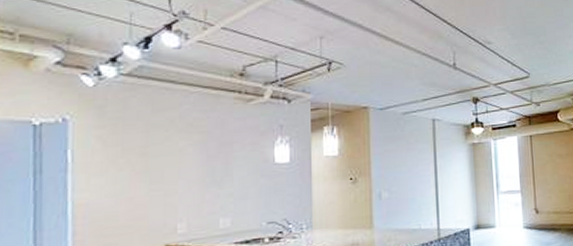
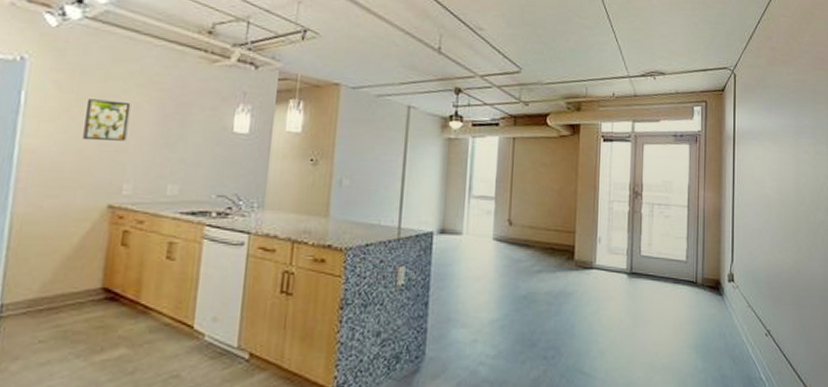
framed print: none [132,148,175,188] -> present [83,99,131,141]

